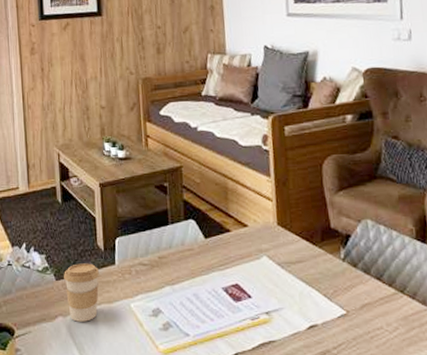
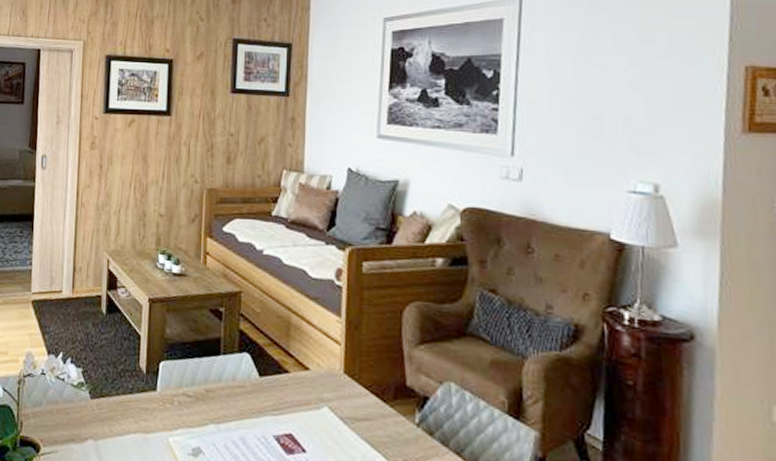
coffee cup: present [64,263,100,322] -> none [99,383,139,450]

